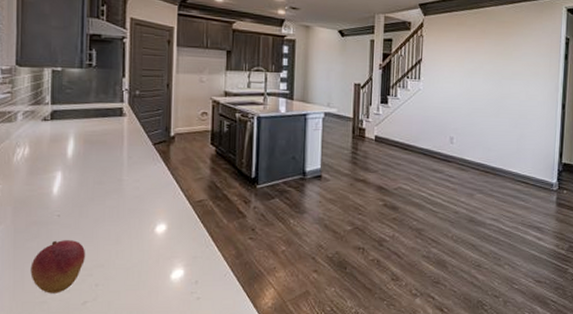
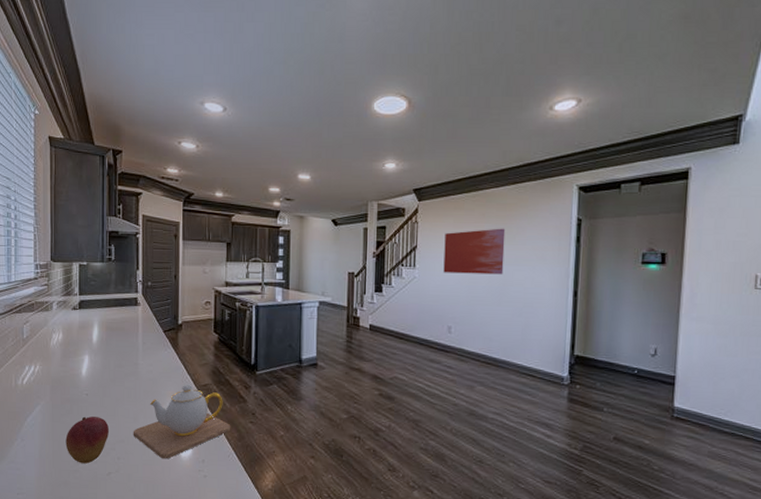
teapot: none [114,200,228,283] -> present [133,384,231,459]
wall art: none [446,44,504,88] -> present [443,228,506,275]

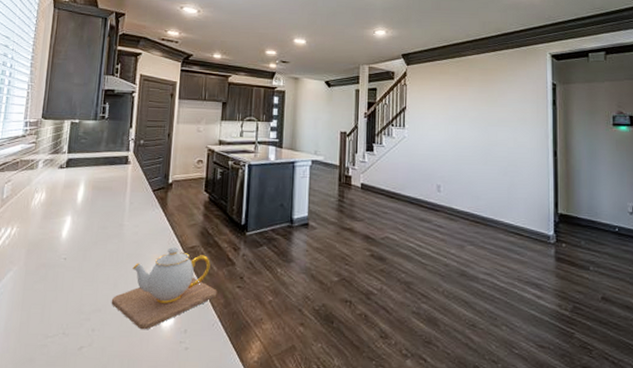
fruit: present [65,416,110,464] -> none [35,283,86,337]
wall art: present [443,228,506,275] -> none [431,91,488,135]

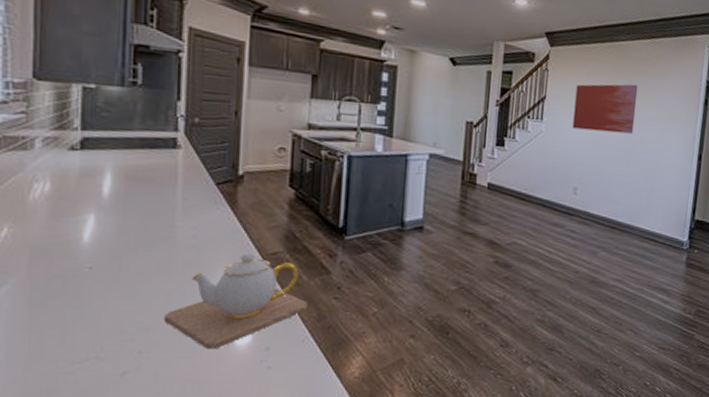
wall art: none [431,91,488,135] -> present [572,84,638,134]

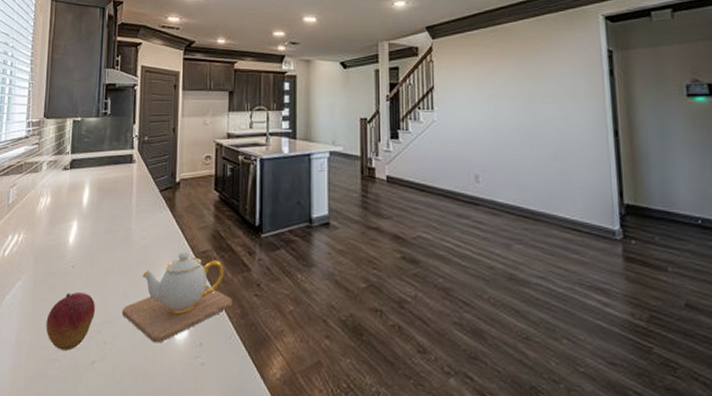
fruit: none [52,298,127,362] -> present [46,292,96,351]
wall art: present [572,84,638,134] -> none [463,64,532,115]

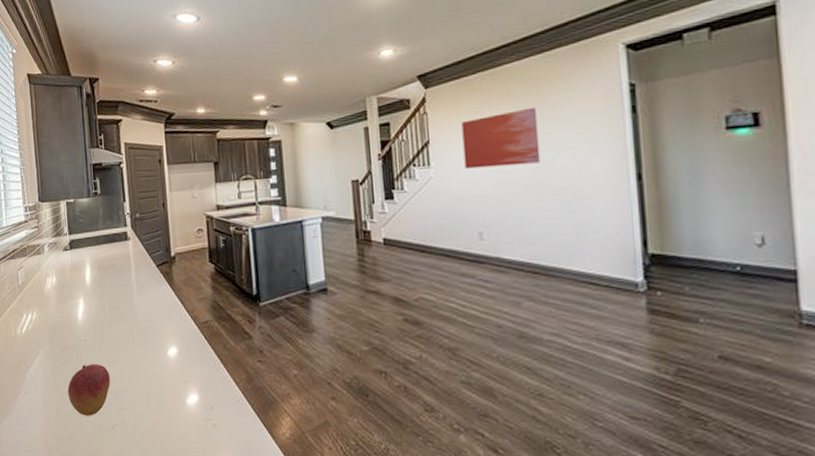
teapot: present [121,251,233,343] -> none [134,322,238,408]
wall art: none [463,64,532,115] -> present [461,107,541,169]

